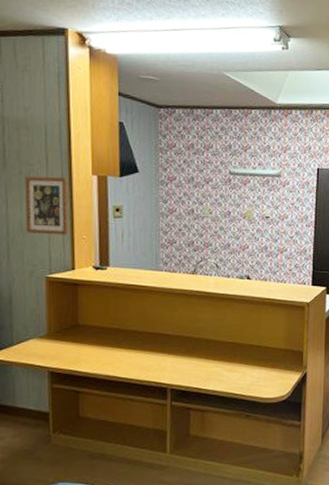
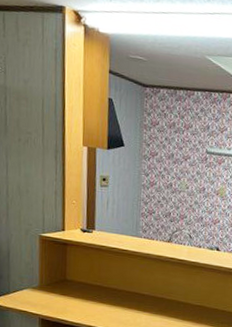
picture frame: present [25,176,68,235] -> none [23,143,61,199]

